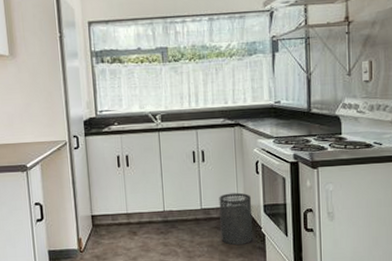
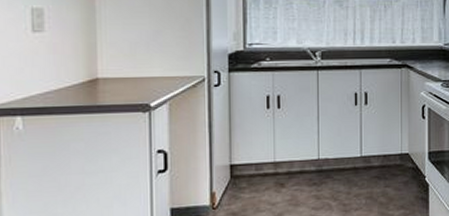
trash can: present [219,192,253,245] -> none [381,138,416,196]

